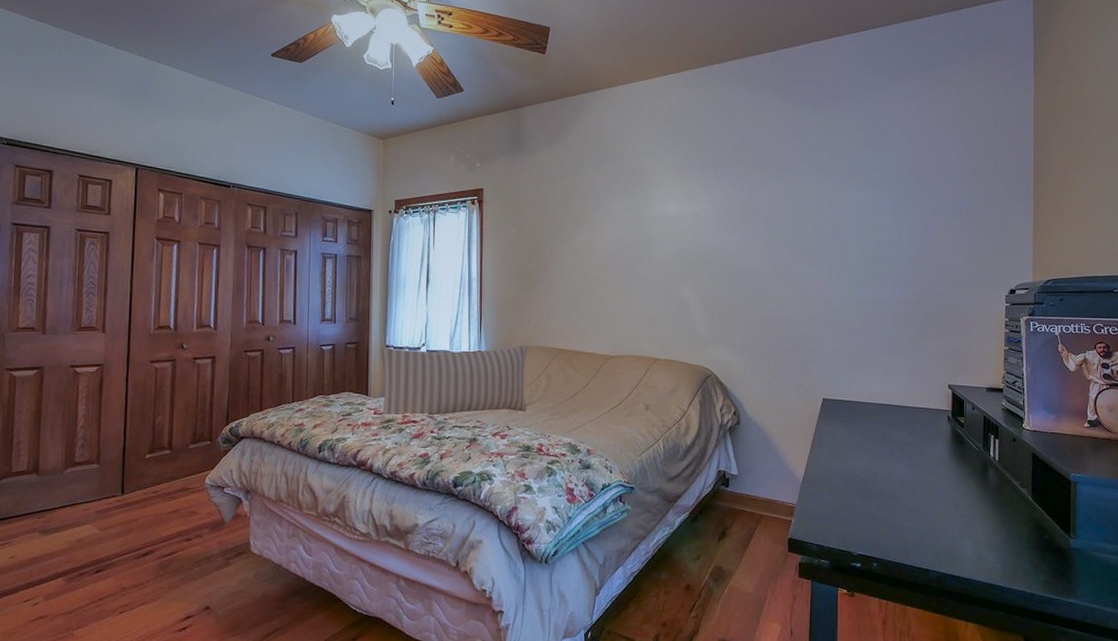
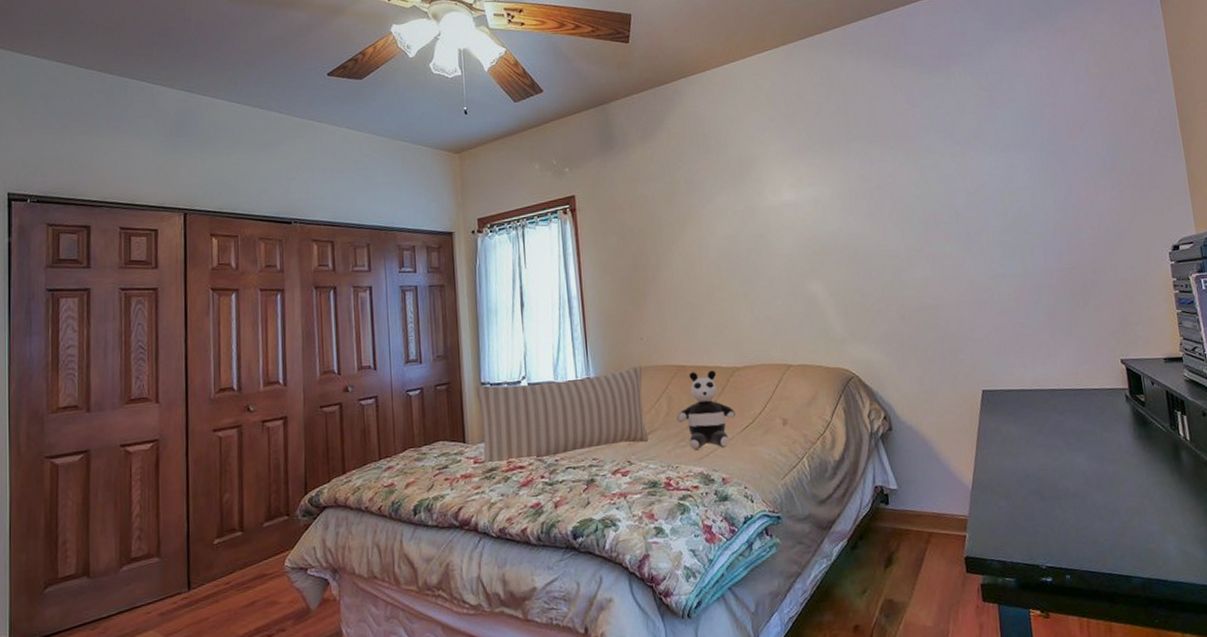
stuffed animal: none [553,356,604,423] -> present [676,370,735,450]

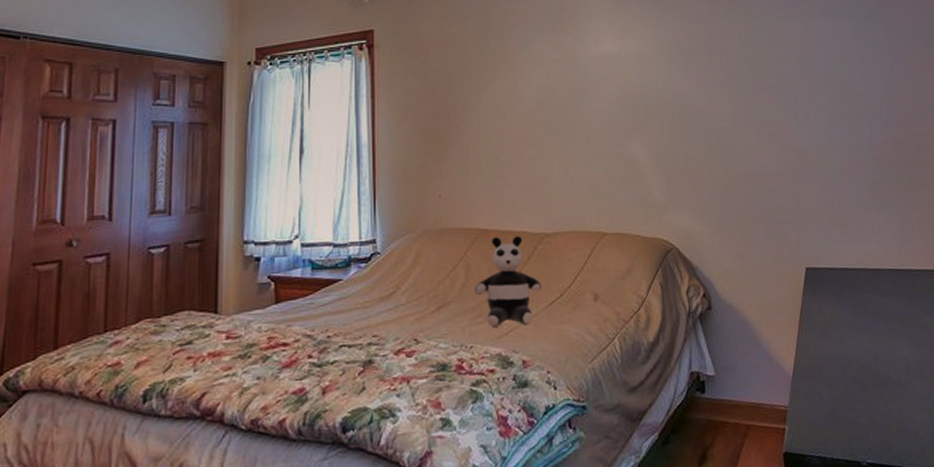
pillow: present [475,366,649,475] -> none [235,228,440,353]

